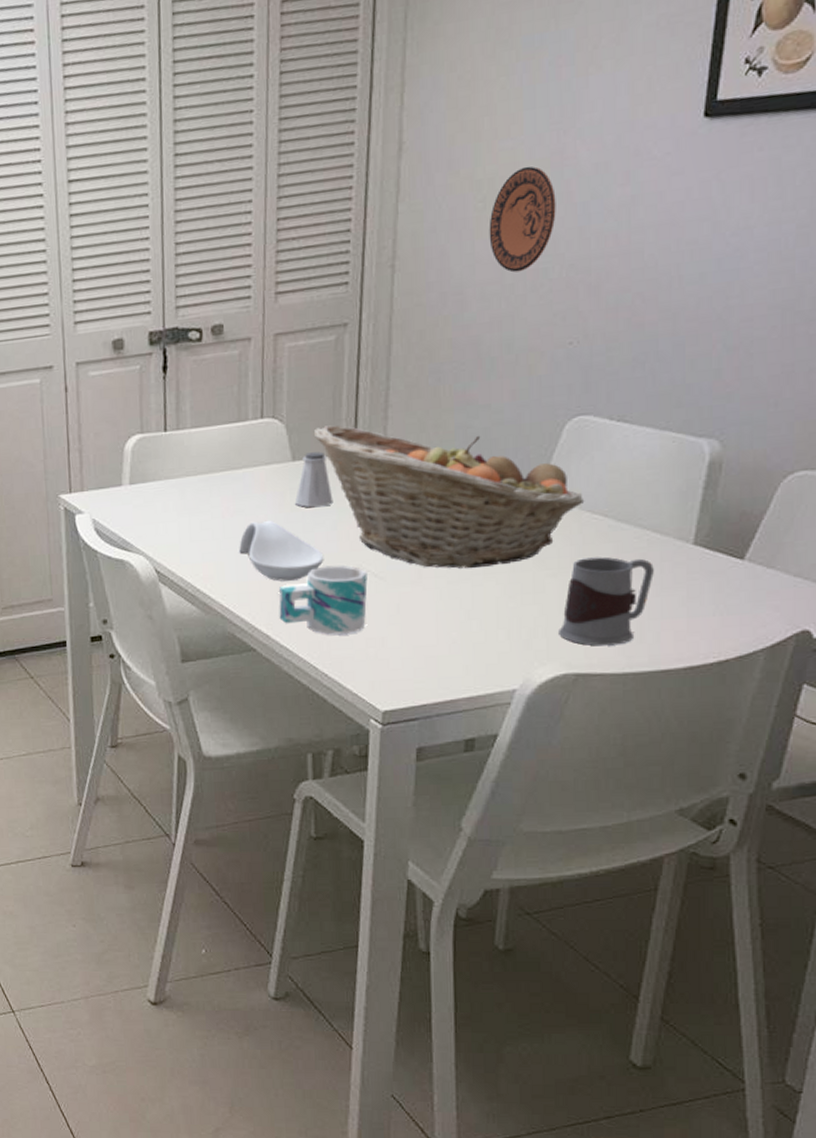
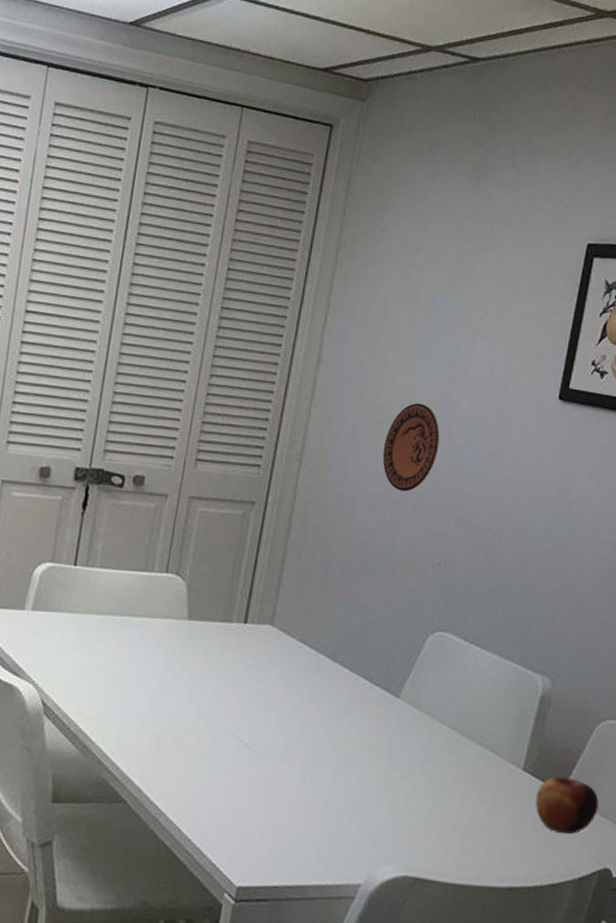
spoon rest: present [239,520,324,582] -> none [126,671,204,738]
mug: present [279,565,368,635] -> none [153,728,241,801]
saltshaker: present [294,451,334,508] -> none [184,614,220,670]
fruit basket: present [313,425,585,569] -> none [210,592,438,758]
mug: present [559,557,654,646] -> none [403,765,489,856]
apple: none [711,542,790,602] -> present [535,776,599,834]

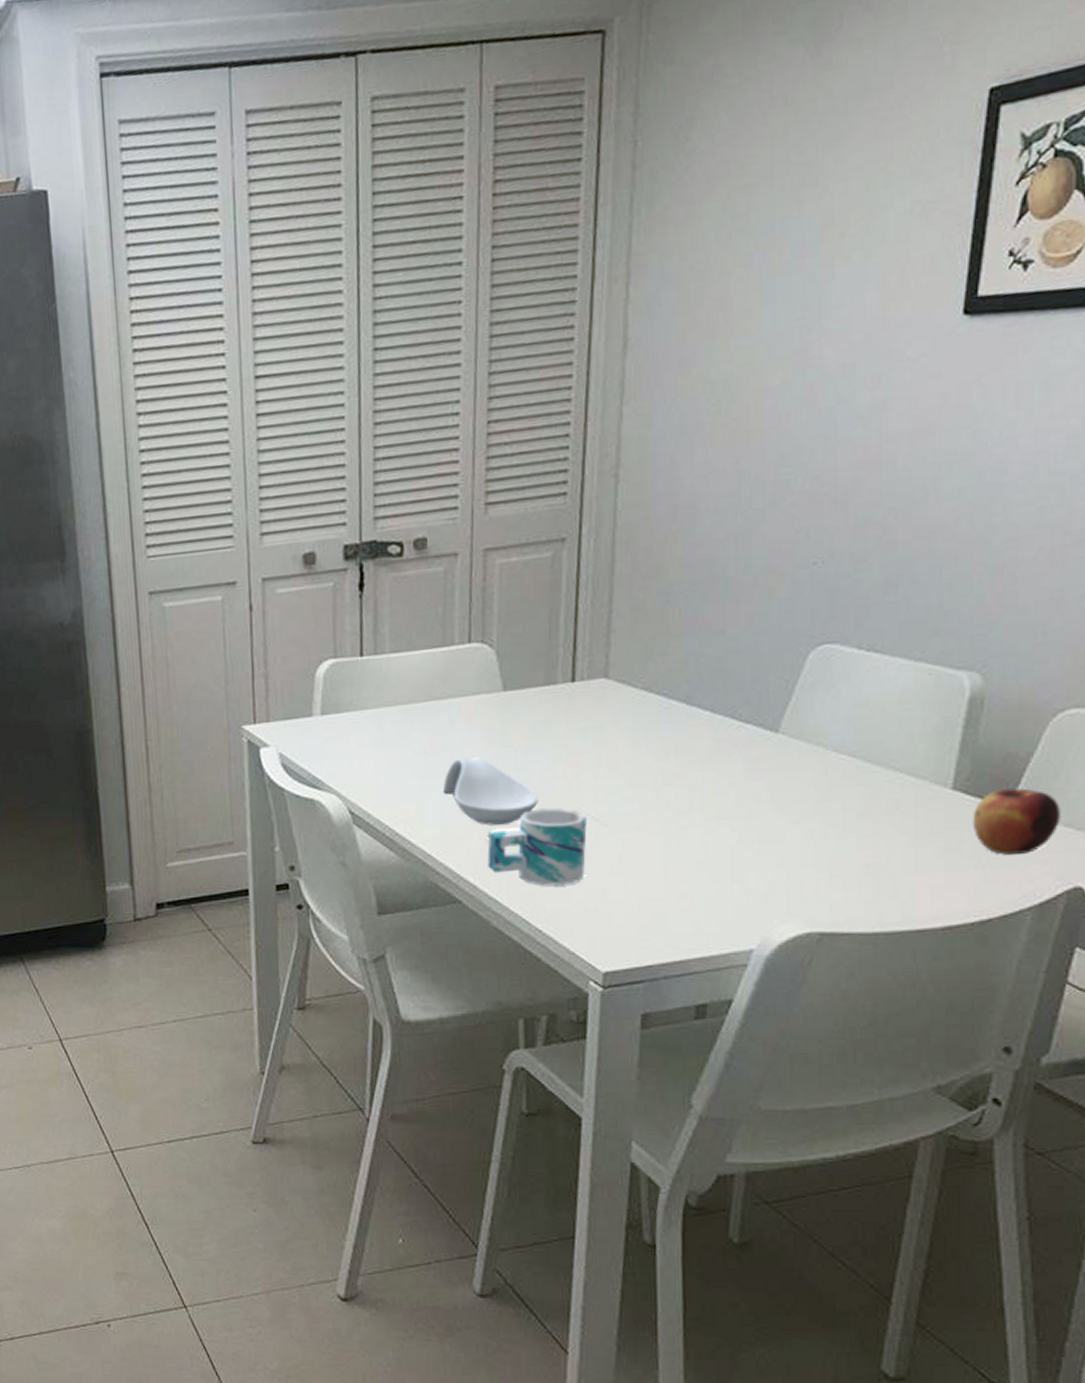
spoon rest: none [126,671,204,738] -> present [443,756,538,825]
mug: none [153,728,241,801] -> present [487,807,587,886]
decorative plate: present [382,402,440,492] -> none [723,366,799,484]

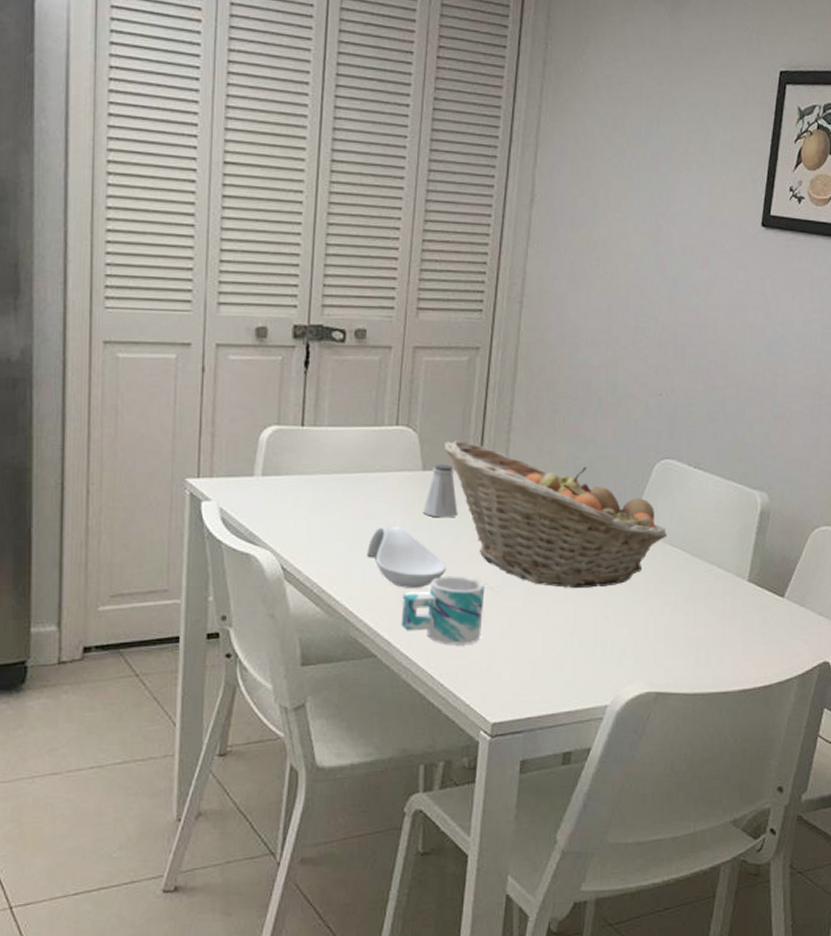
saltshaker: none [505,681,549,743] -> present [422,464,458,518]
fruit basket: none [527,652,831,814] -> present [443,440,668,589]
apple: present [972,788,1061,855] -> none [760,584,816,634]

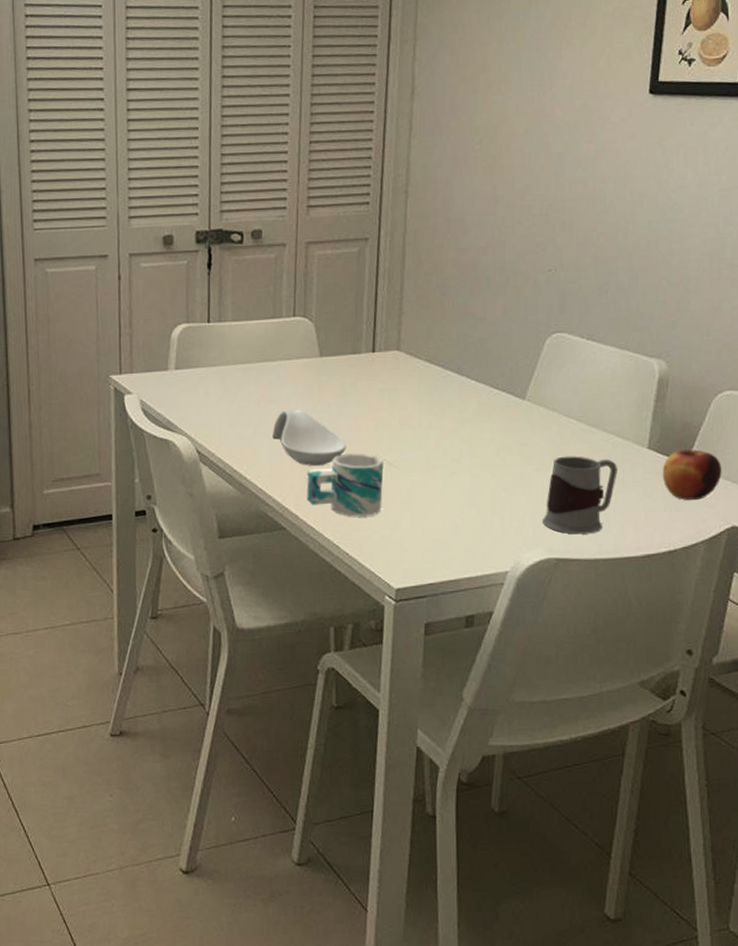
saltshaker: present [422,464,458,518] -> none [321,350,355,400]
fruit basket: present [443,440,668,589] -> none [338,327,562,462]
mug: none [644,586,718,668] -> present [542,456,617,535]
apple: none [760,584,816,634] -> present [662,449,722,500]

